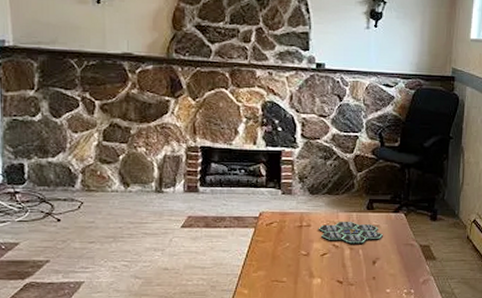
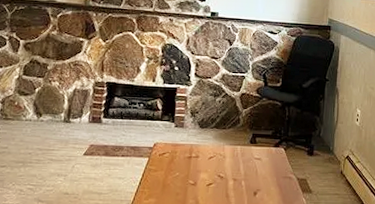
board game: present [318,221,383,245] -> none [205,153,264,176]

